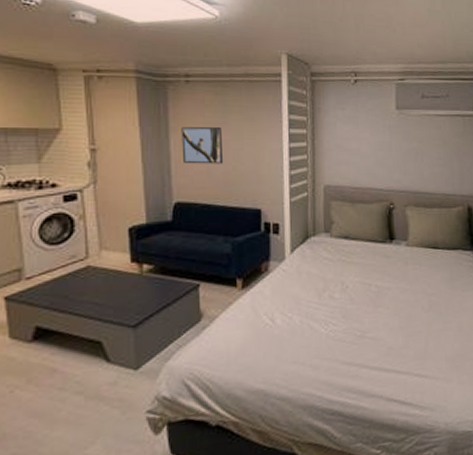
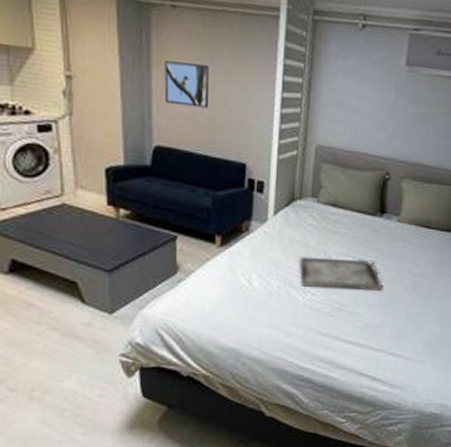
serving tray: none [318,285,399,318] -> present [298,256,381,291]

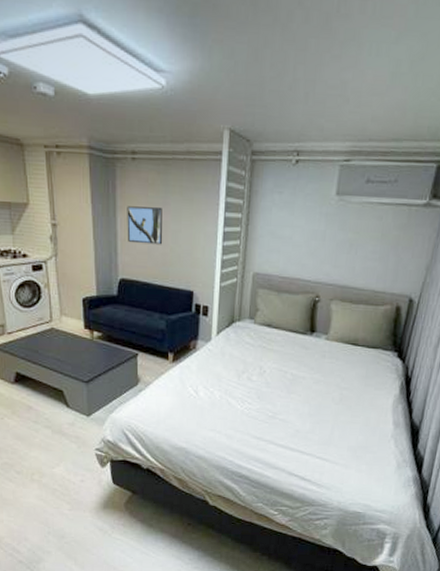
serving tray: present [298,256,381,291] -> none [237,371,311,402]

